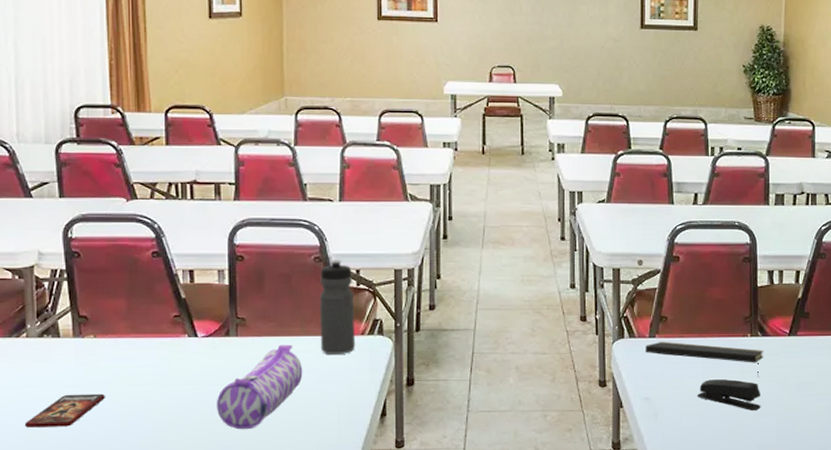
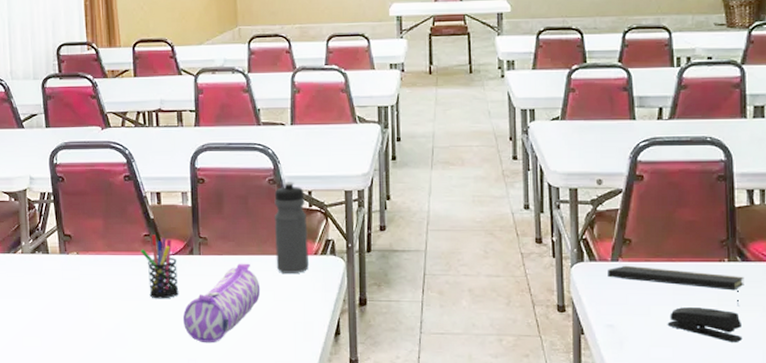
smartphone: present [24,393,105,428] -> none [21,305,87,335]
pen holder: none [169,315,213,384] -> present [140,234,179,299]

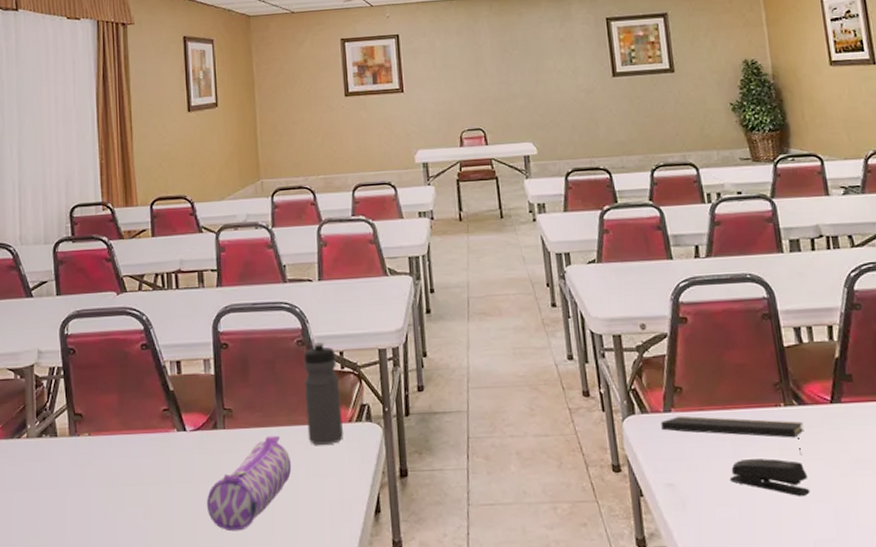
pen holder: present [140,234,179,299] -> none [159,408,202,483]

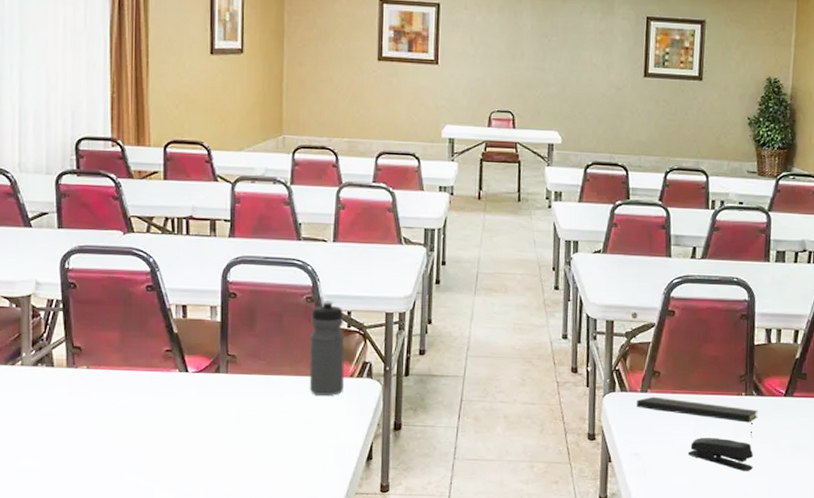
pencil case: present [206,435,292,532] -> none [204,383,291,467]

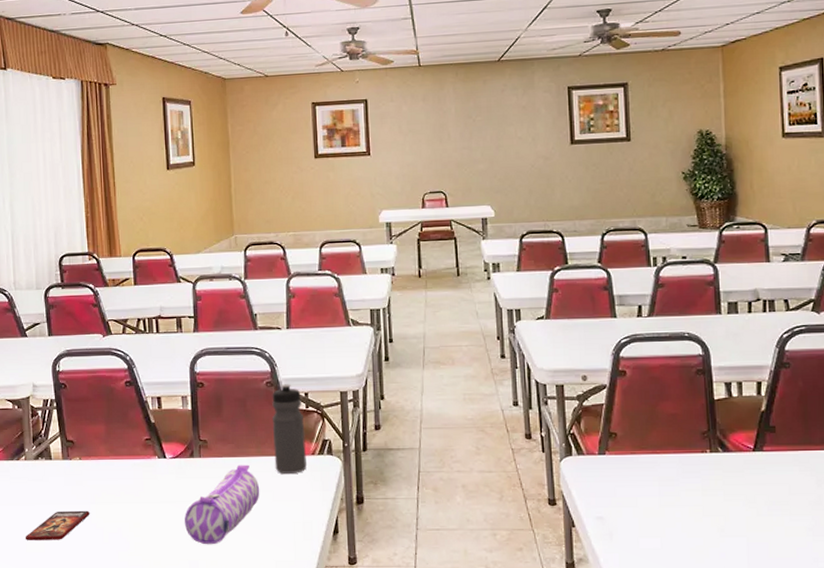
smartphone: none [16,423,96,456] -> present [25,510,90,540]
pencil case: none [204,383,291,467] -> present [184,464,260,545]
notepad: present [636,396,758,438] -> none [595,458,727,496]
stapler: present [687,438,753,471] -> none [654,498,727,531]

